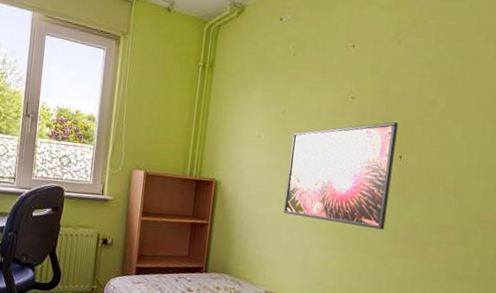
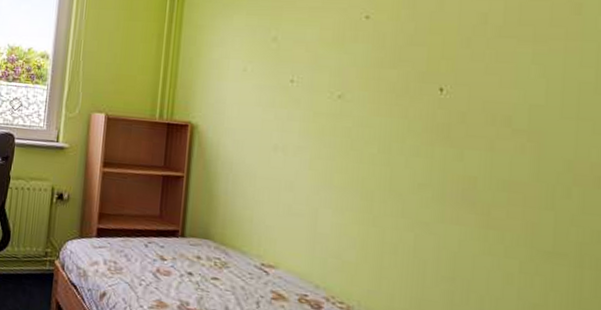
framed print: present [283,121,399,230] -> none [280,44,435,187]

